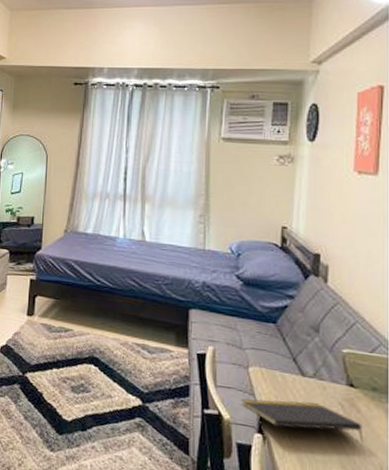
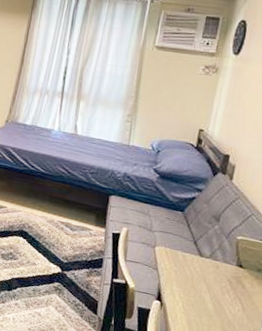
notepad: present [241,399,364,443] -> none [145,272,245,313]

